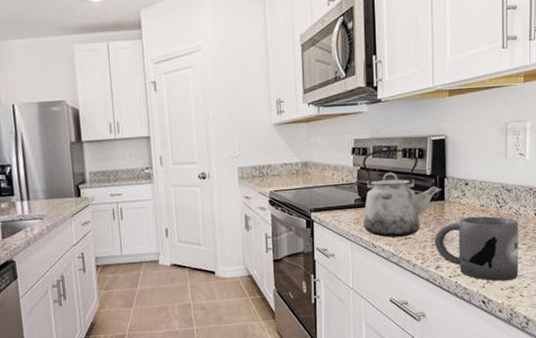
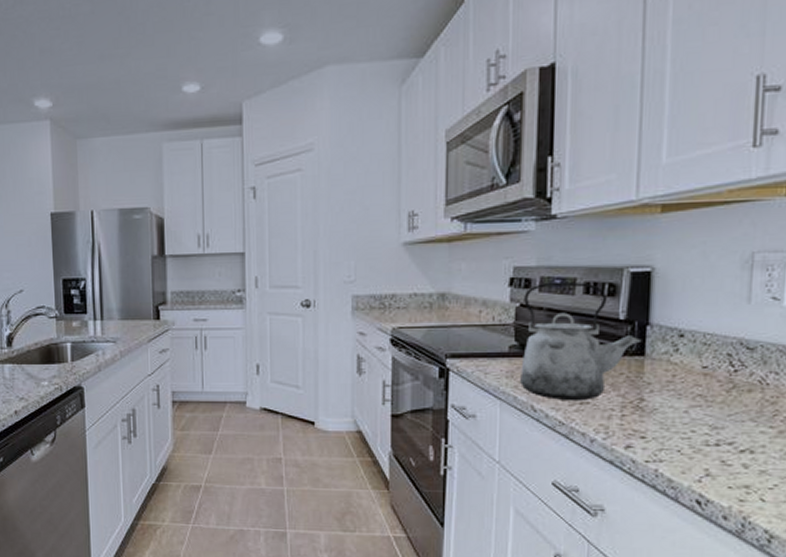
mug: present [434,216,519,281] -> none [624,381,764,476]

